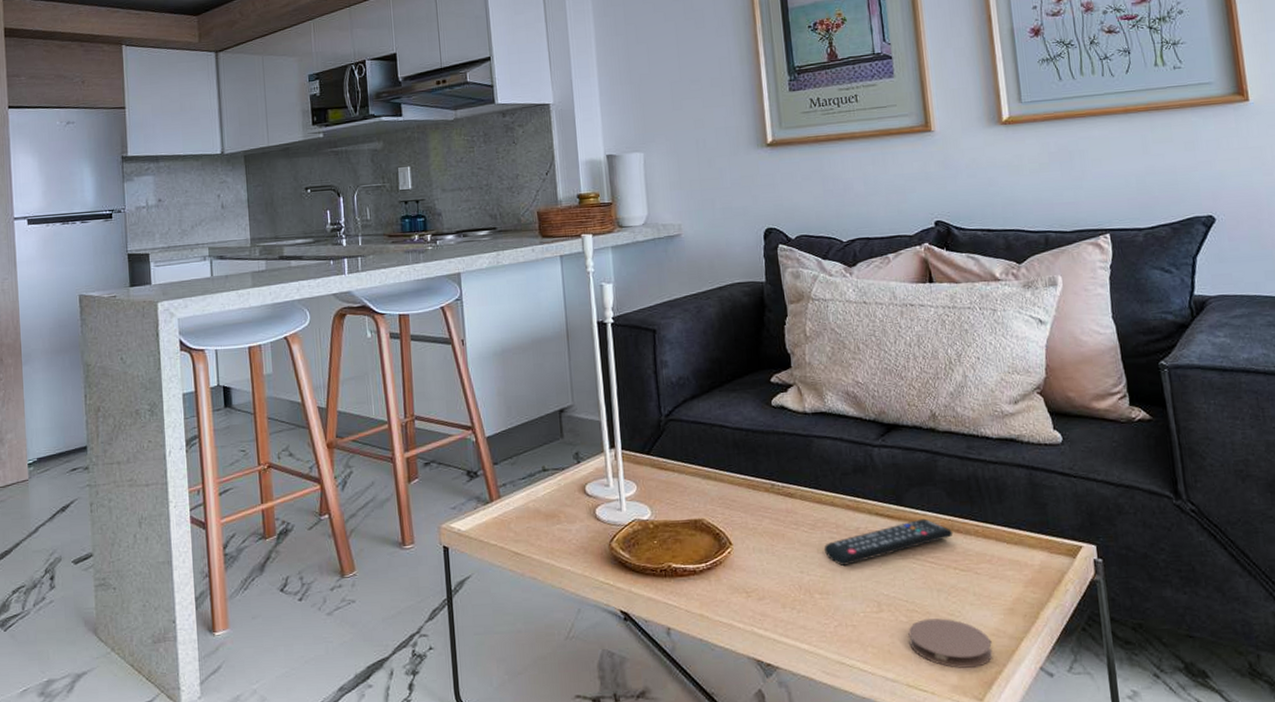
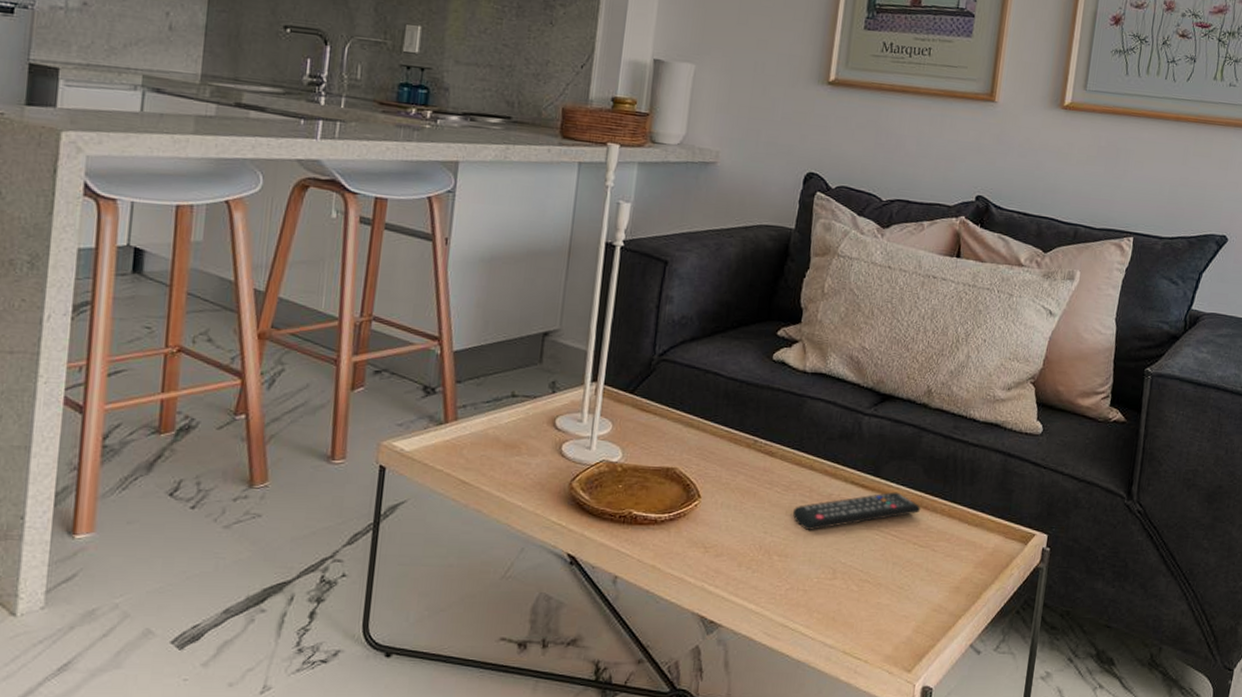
coaster: present [908,618,993,668] -> none [854,590,932,640]

